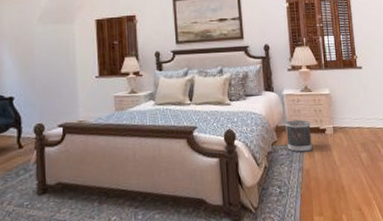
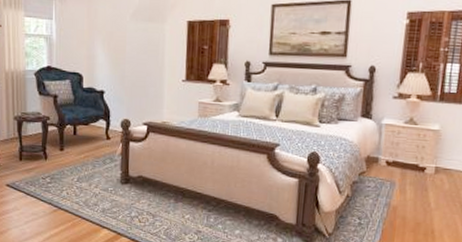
wastebasket: present [285,119,312,153] -> none [376,152,409,188]

